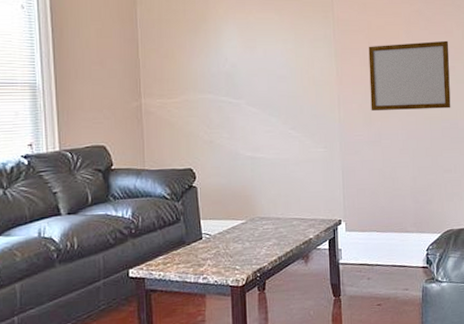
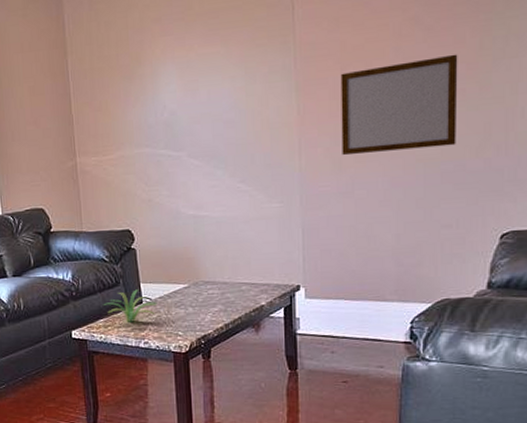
plant: none [163,226,216,259] -> present [103,289,157,322]

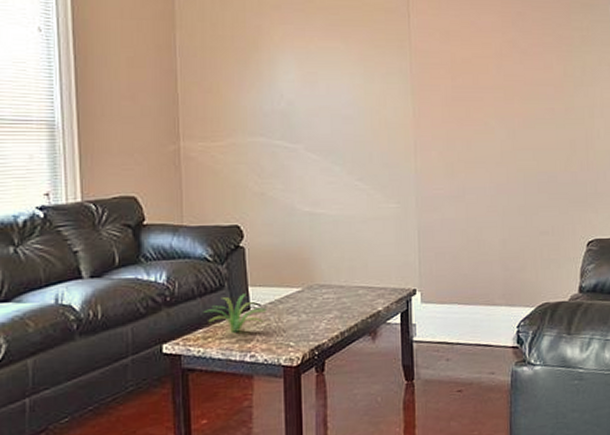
writing board: present [340,54,458,155] -> none [451,77,549,159]

